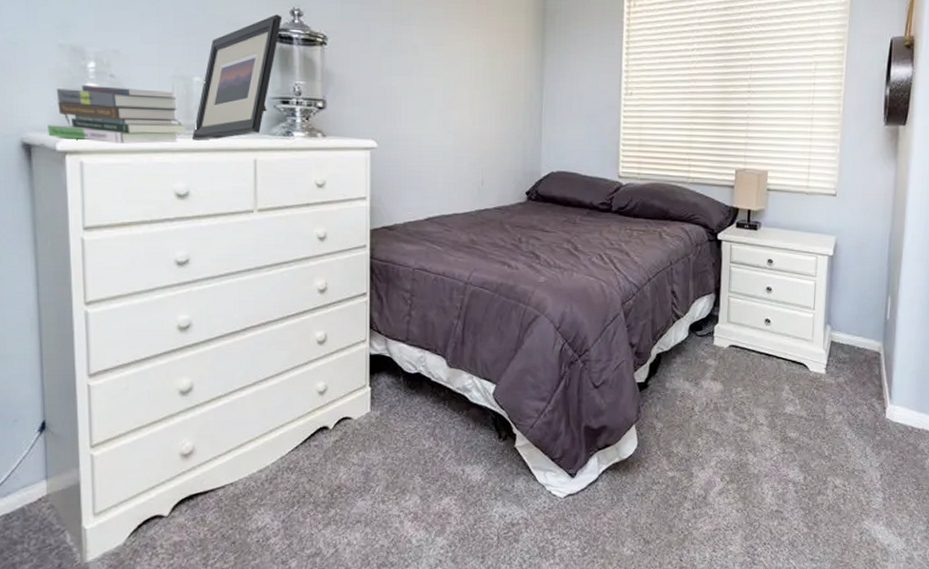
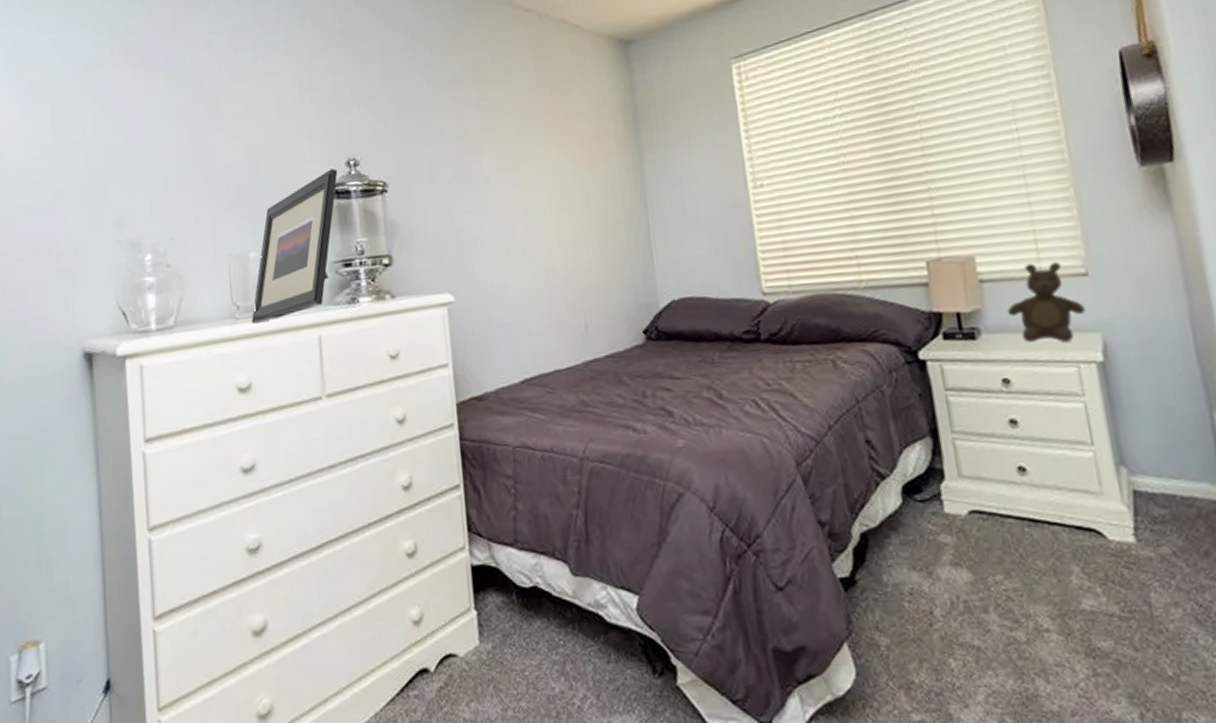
books: present [48,85,186,144] -> none [108,272,245,342]
teddy bear: none [781,182,829,239] -> present [1007,262,1085,343]

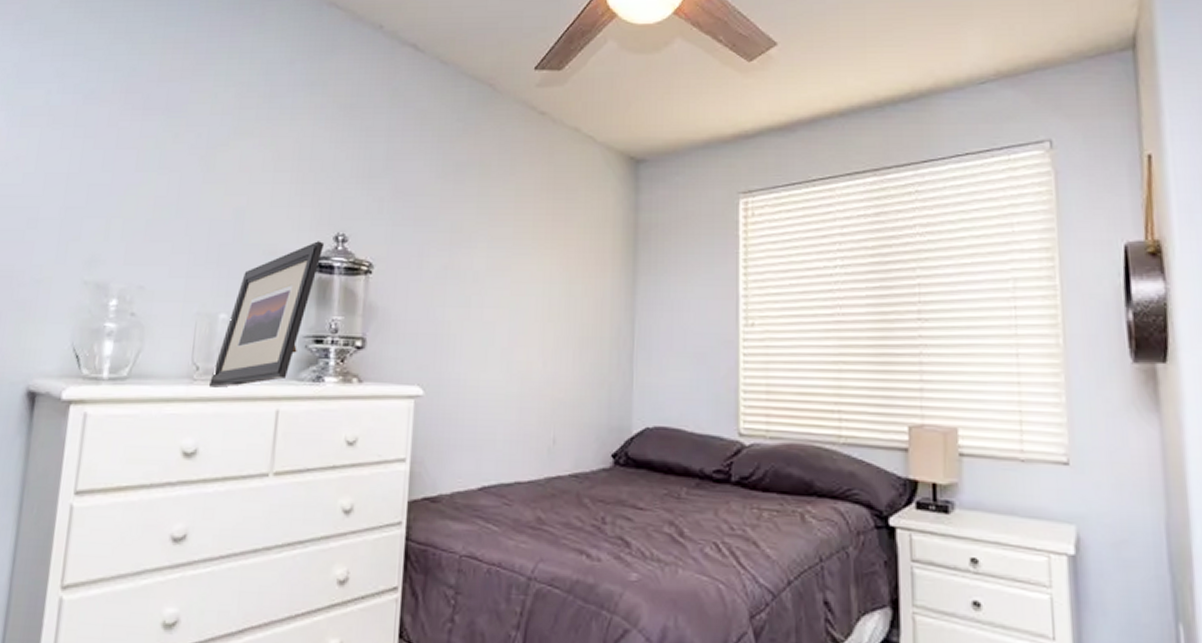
teddy bear: present [1007,262,1085,343] -> none [984,443,1062,530]

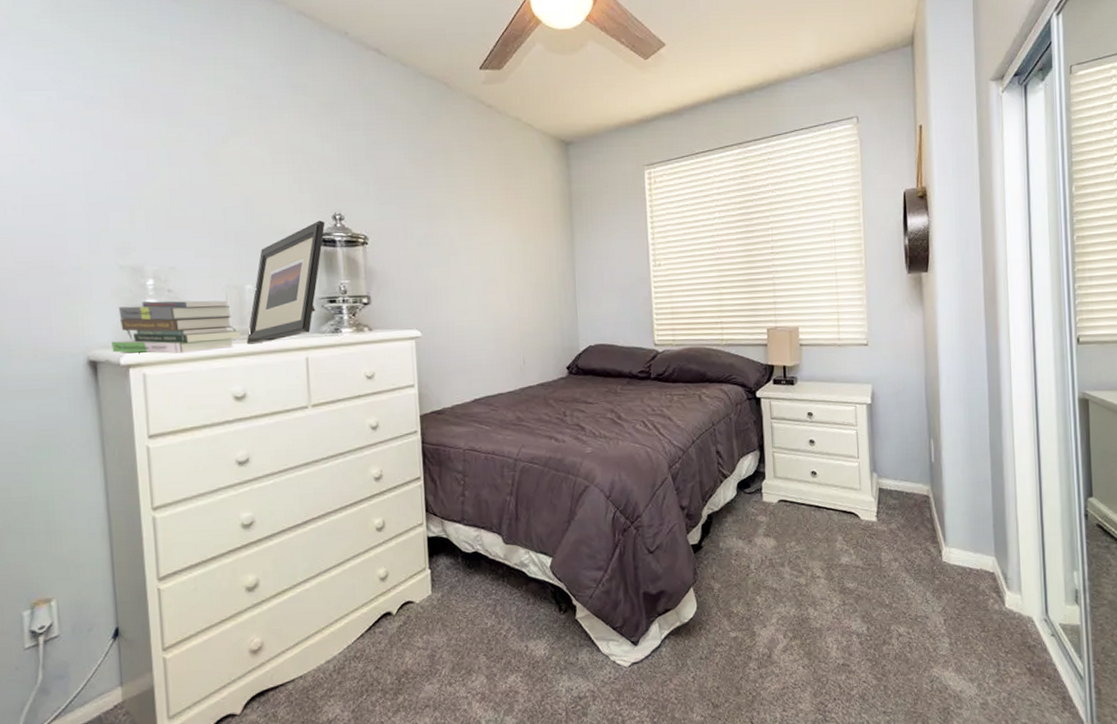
books: none [55,325,204,392] -> present [111,300,240,354]

